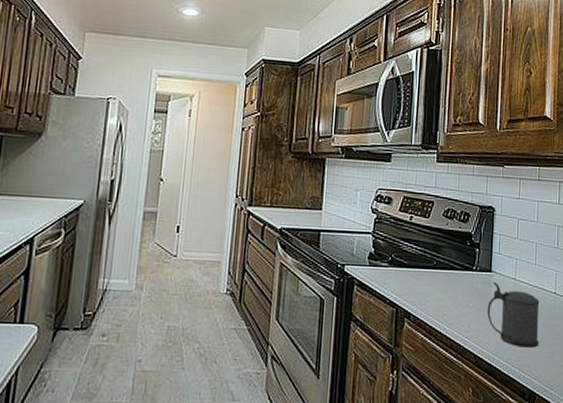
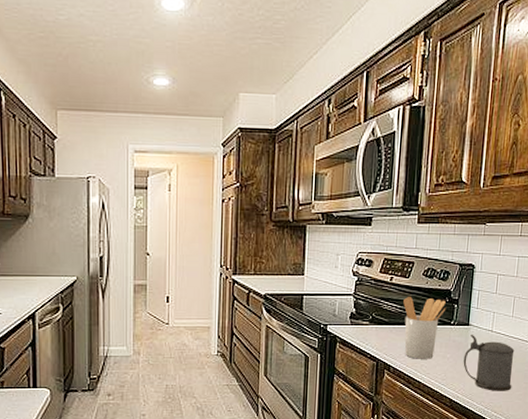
utensil holder: none [423,238,468,308] -> present [403,297,446,359]

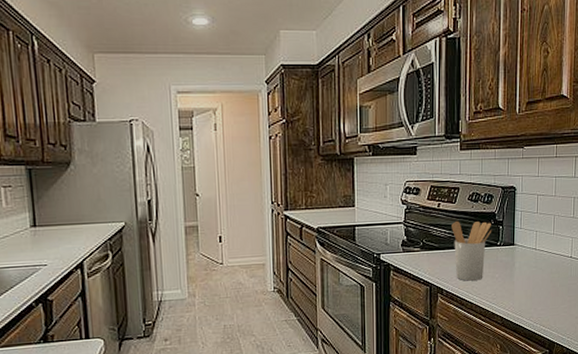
beer stein: present [463,334,515,391] -> none [511,253,558,306]

